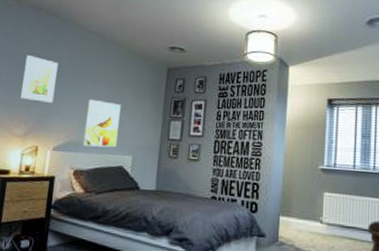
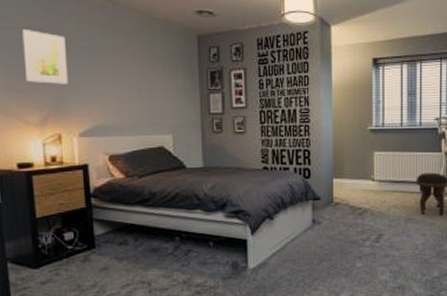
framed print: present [82,98,121,148] -> none [110,76,153,130]

